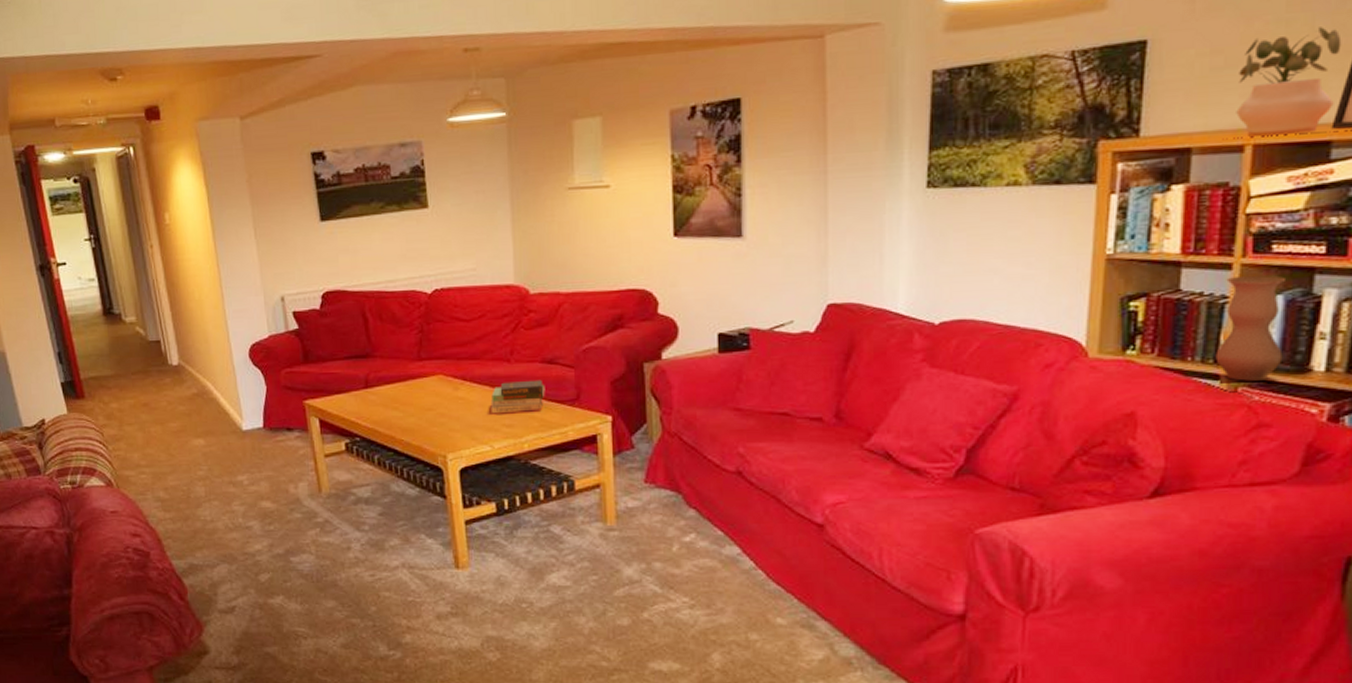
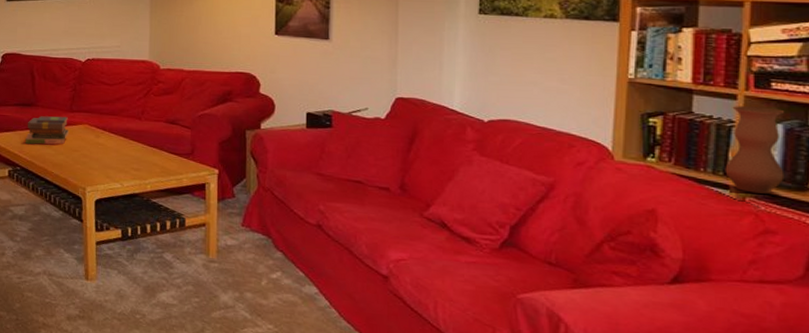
books: none [363,366,420,407] -> present [25,116,70,145]
books: present [490,379,545,414] -> none [123,135,167,160]

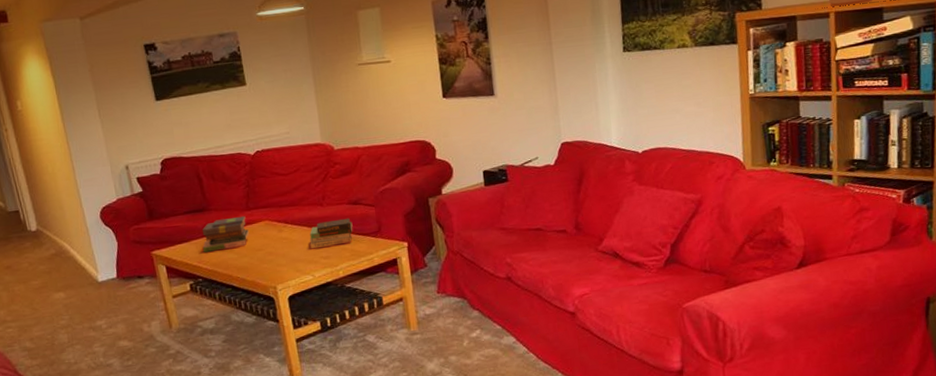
books: none [123,135,167,160] -> present [309,218,353,249]
vase: present [725,106,785,194] -> none [828,103,871,179]

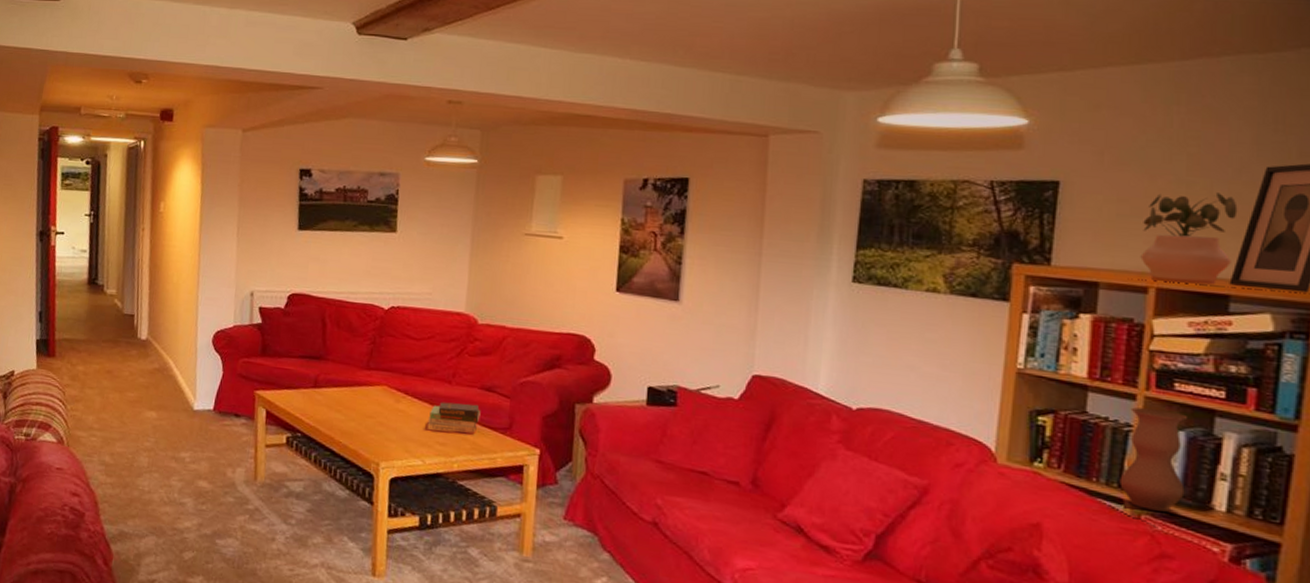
books: present [202,215,250,252] -> none [309,372,364,409]
vase: none [828,103,871,179] -> present [1119,407,1187,512]

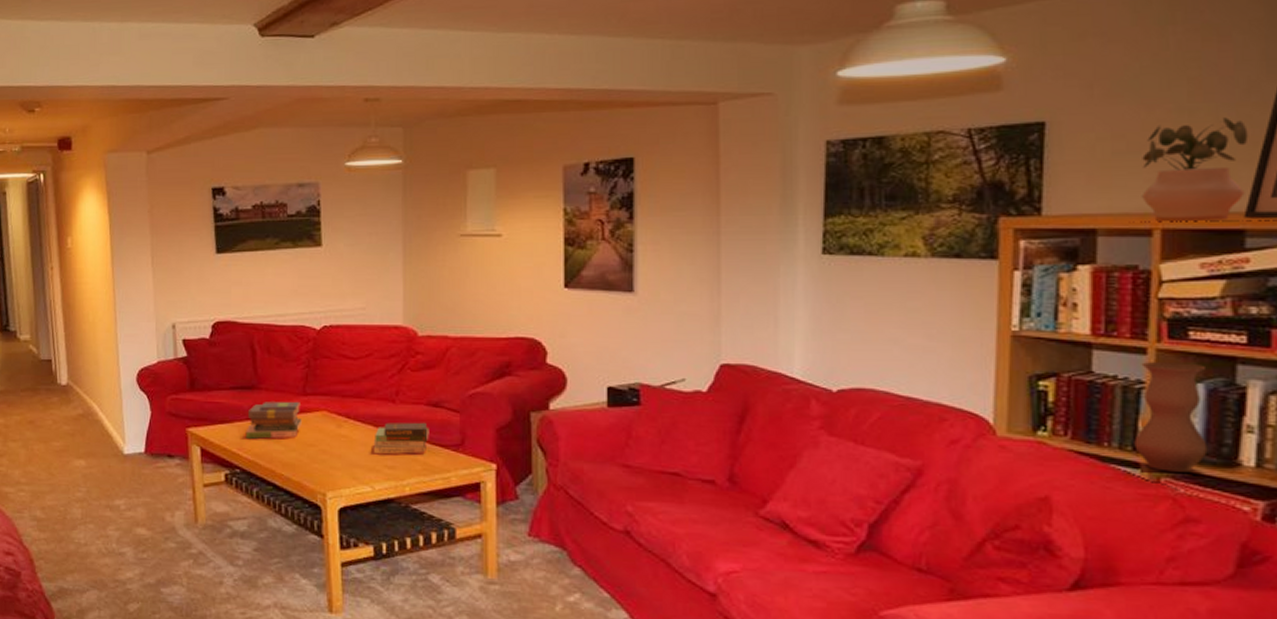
books: none [309,372,364,409] -> present [245,401,303,439]

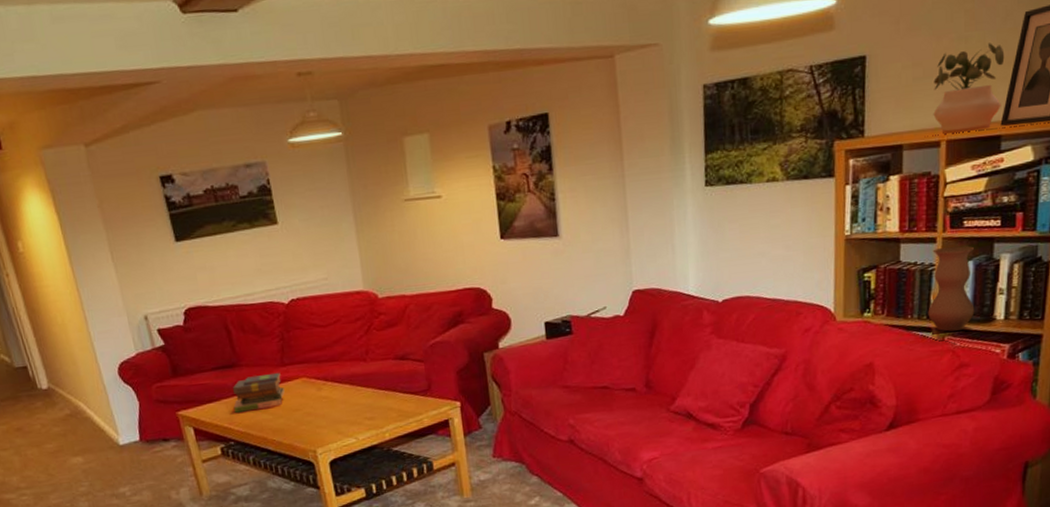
books: present [373,422,429,455] -> none [351,374,400,409]

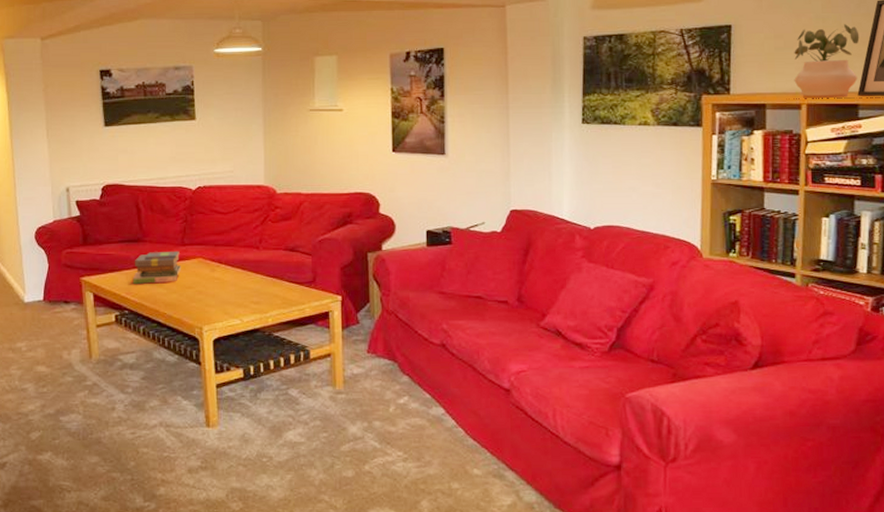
vase: present [928,245,975,332] -> none [791,200,838,279]

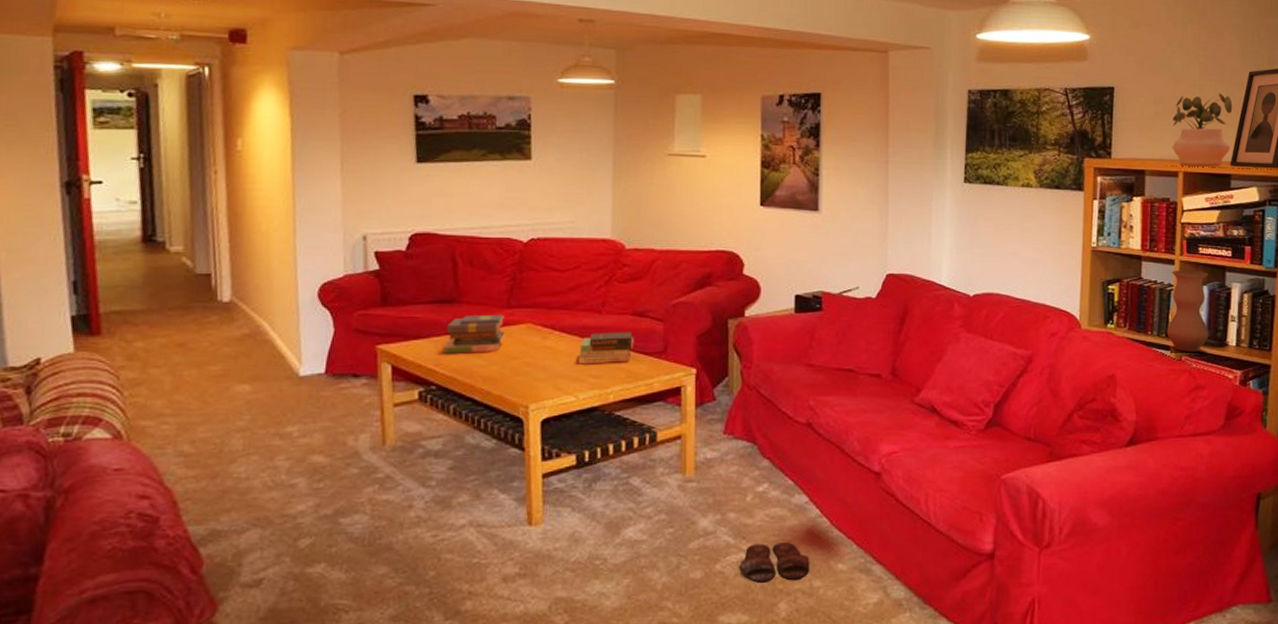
books: none [241,264,287,293] -> present [578,331,634,364]
slippers: none [385,447,448,483] -> present [739,541,810,583]
vase: none [791,200,838,279] -> present [1166,270,1209,352]

